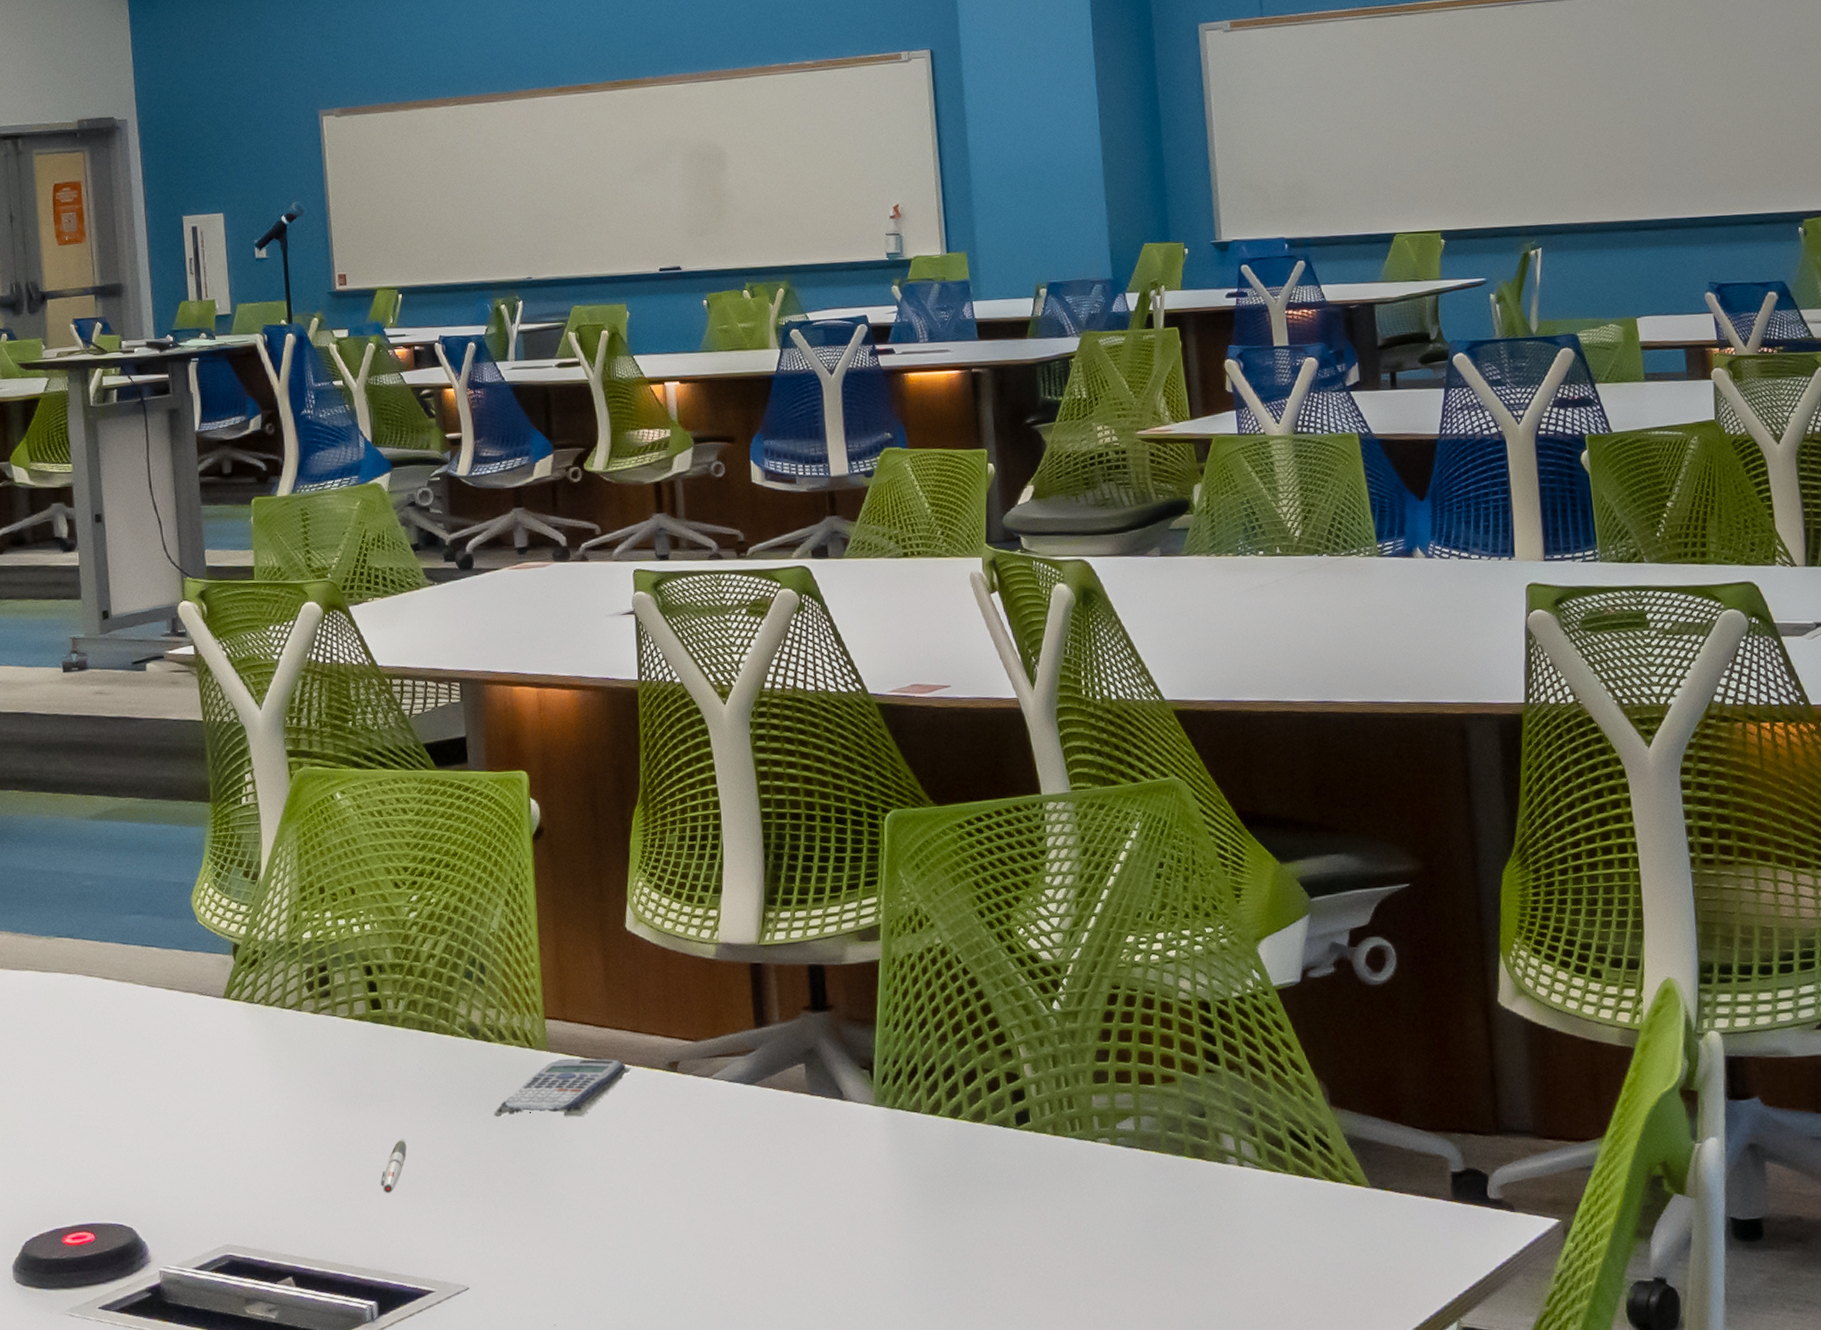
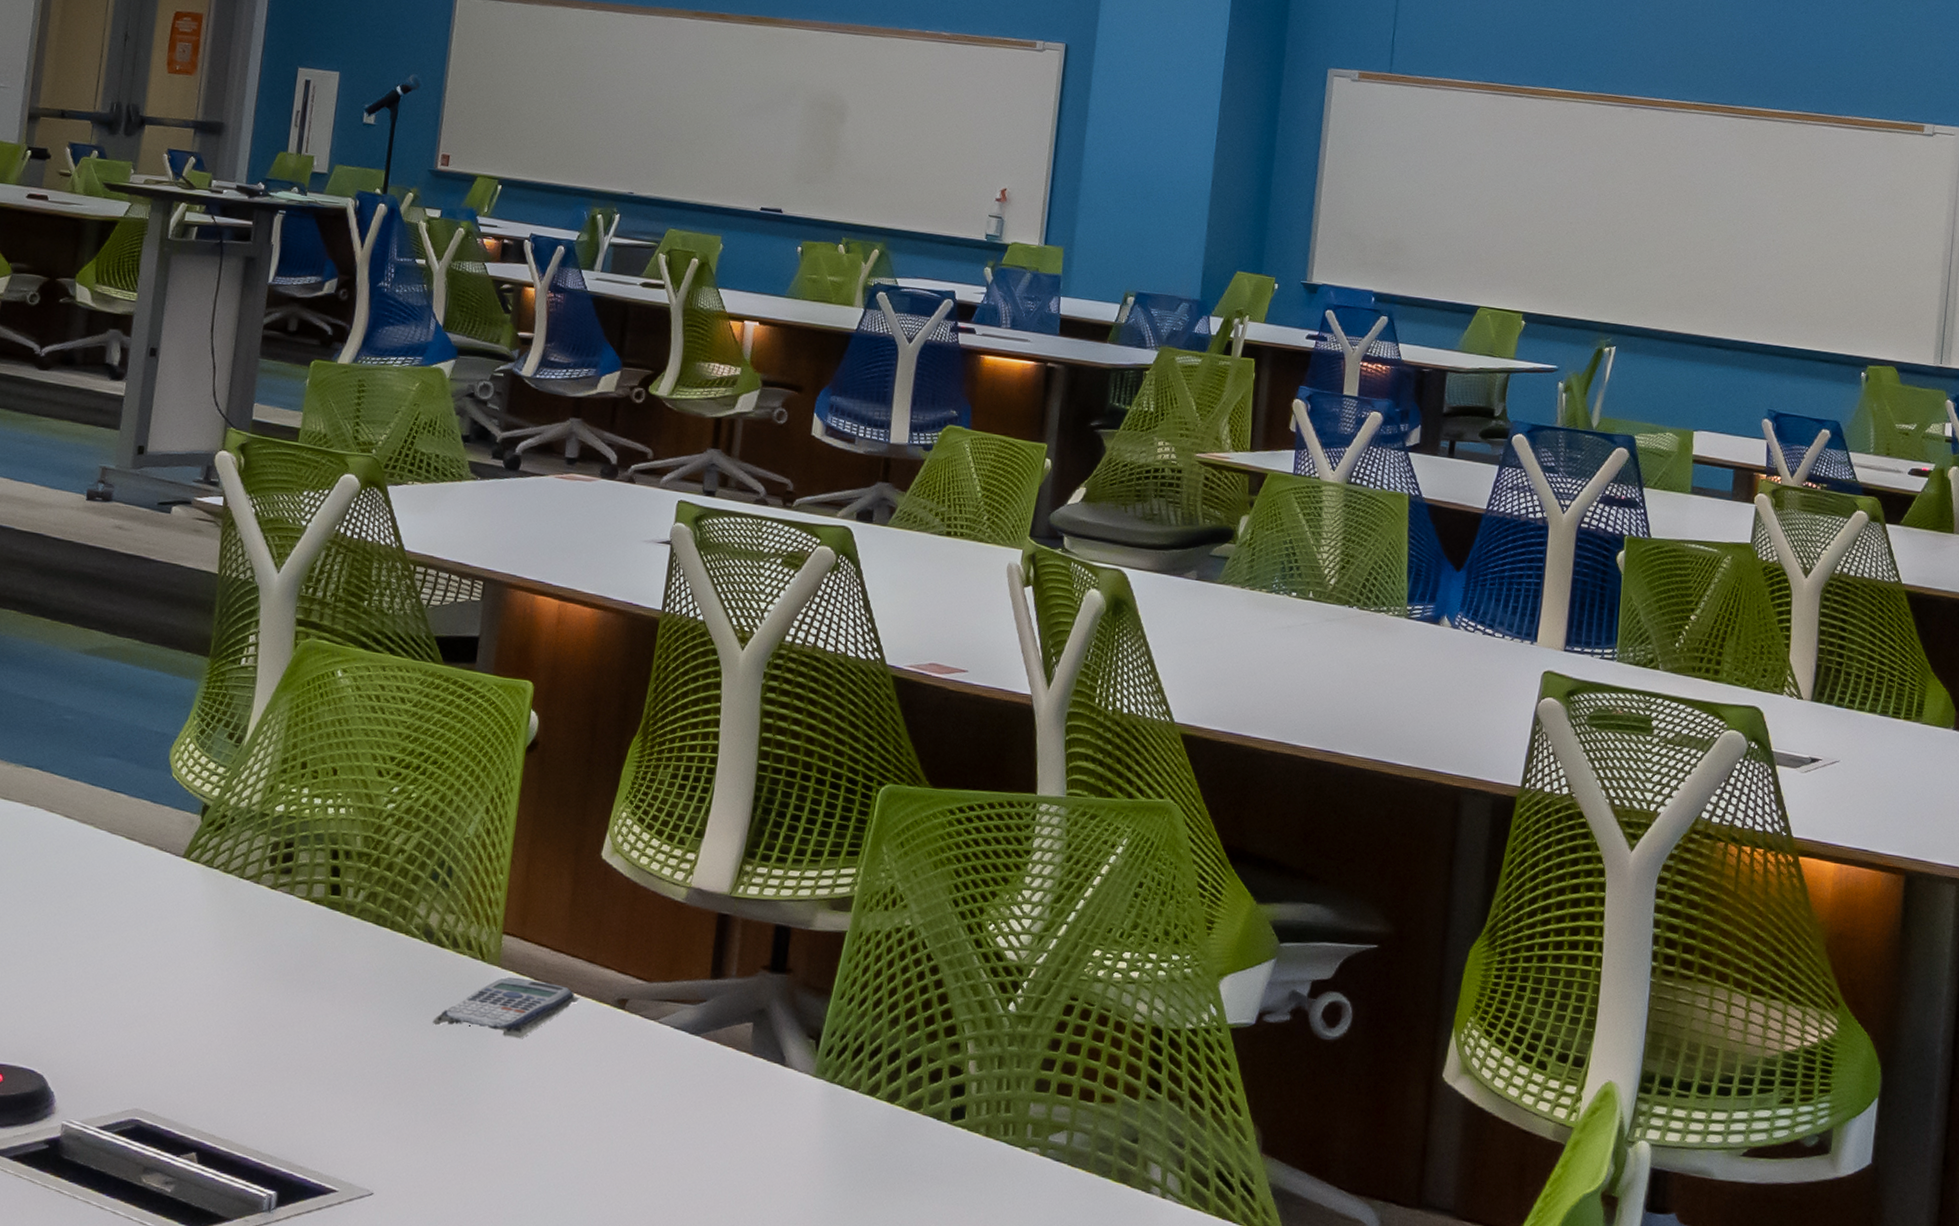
pen: present [381,1138,407,1194] -> none [305,1030,339,1084]

